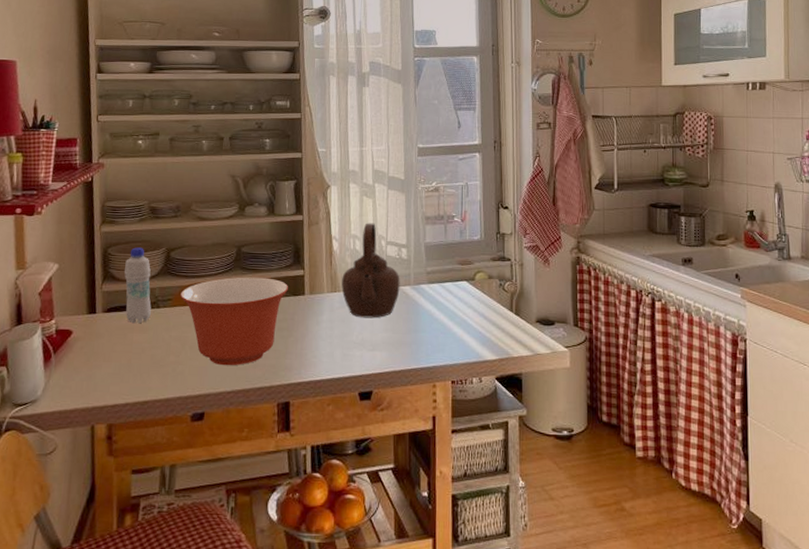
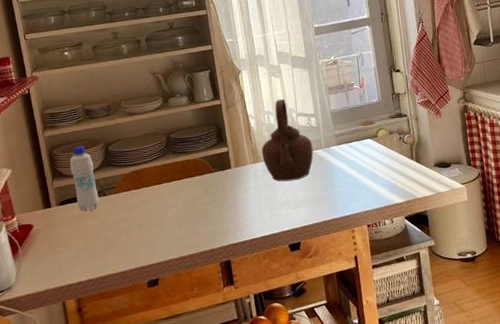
mixing bowl: present [179,277,289,366] -> none [122,158,217,238]

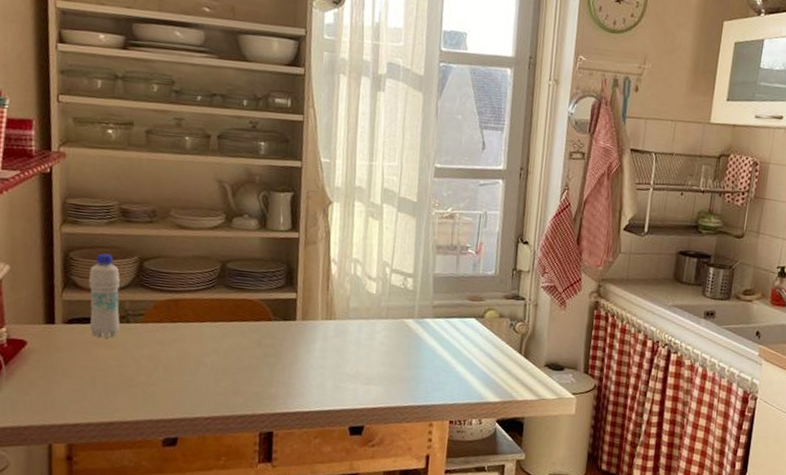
teapot: present [262,98,314,182] -> none [337,247,404,351]

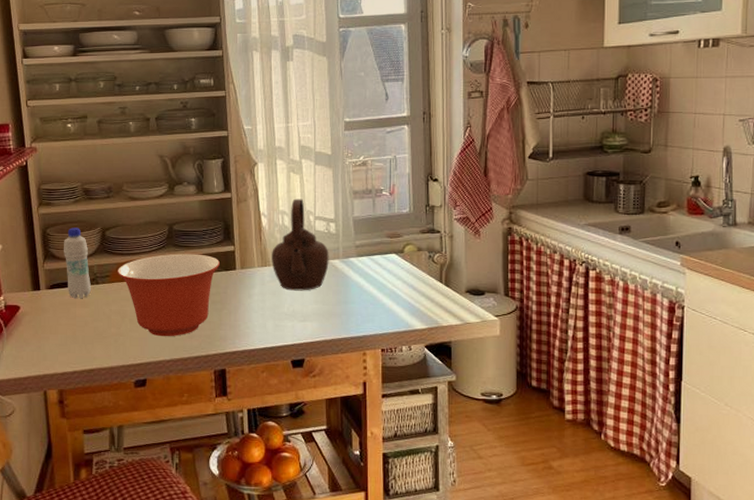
mixing bowl: none [153,295,279,391] -> present [117,253,221,337]
teapot: none [337,247,404,351] -> present [272,198,329,291]

